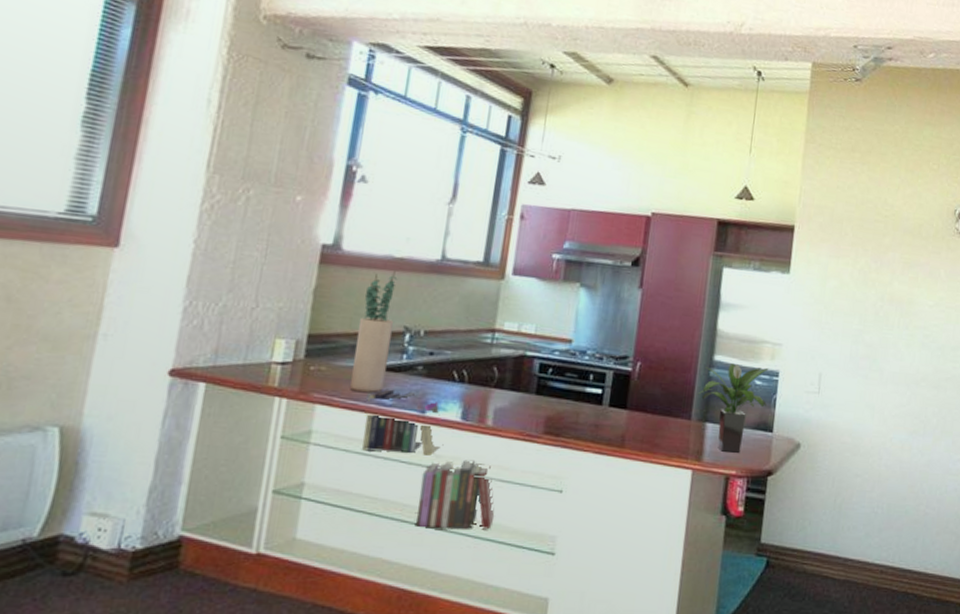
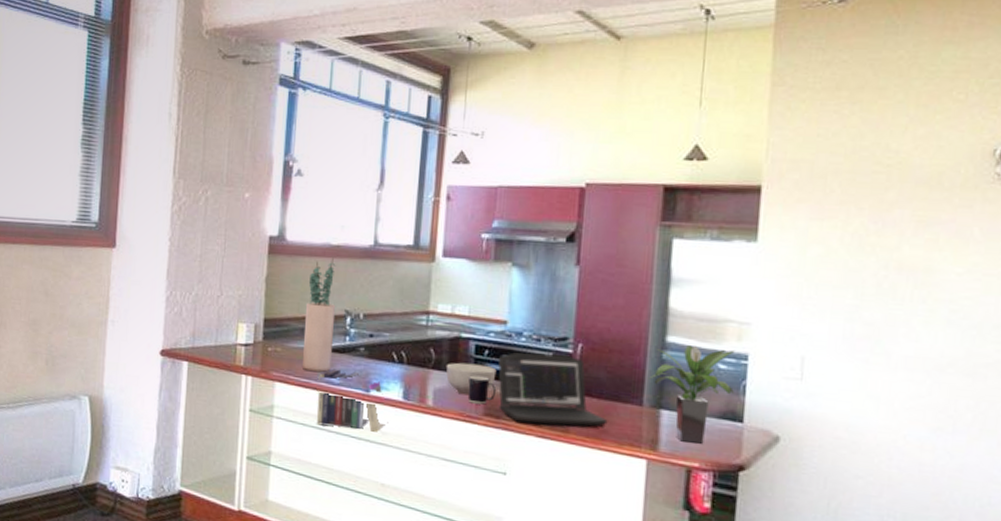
books: present [416,460,495,530] -> none [369,437,441,506]
bowl: none [508,381,560,414] -> present [445,362,497,396]
mug: none [529,394,557,423] -> present [468,375,496,405]
laptop: none [559,370,660,442] -> present [498,352,608,427]

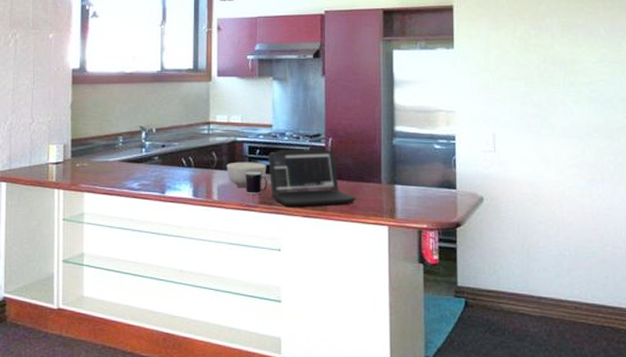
vase: present [302,258,336,373] -> none [106,84,132,181]
books: present [317,368,385,432] -> none [121,176,180,227]
potted plant: present [649,344,735,444] -> none [384,131,447,209]

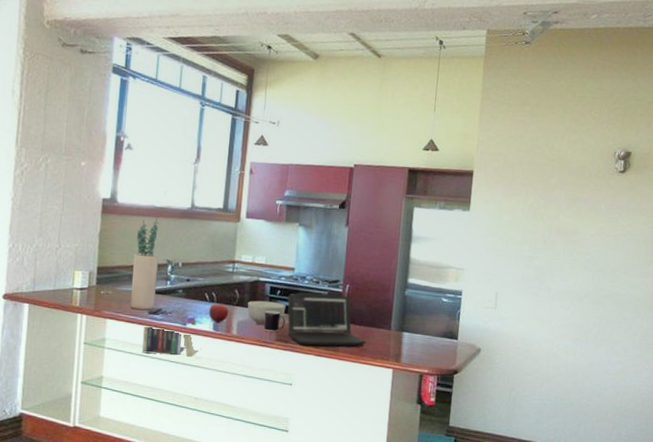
vase: none [106,84,132,181] -> present [130,217,160,311]
books: none [121,176,180,227] -> present [142,307,199,357]
fruit: none [187,167,208,188] -> present [209,303,229,323]

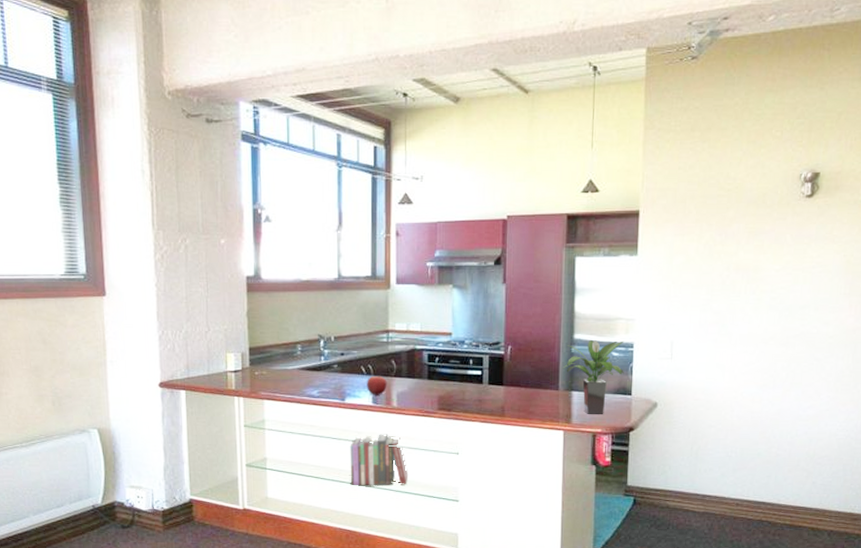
vase: present [130,217,160,311] -> none [284,291,311,389]
books: present [142,307,199,357] -> none [301,384,360,432]
books: none [185,360,242,413] -> present [350,434,409,486]
bowl: present [247,300,286,326] -> none [405,369,446,395]
mug: present [264,310,285,333] -> none [424,379,446,401]
laptop: present [287,292,366,347] -> none [447,355,533,412]
potted plant: none [395,284,454,356] -> present [562,339,624,414]

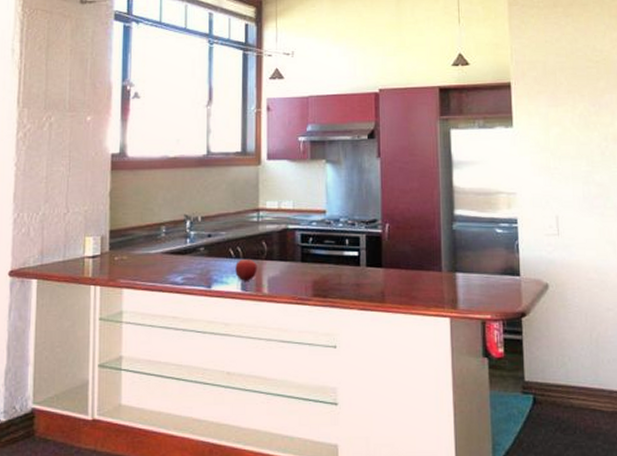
books: present [350,434,409,486] -> none [215,325,281,389]
potted plant: present [562,339,624,414] -> none [444,215,510,298]

